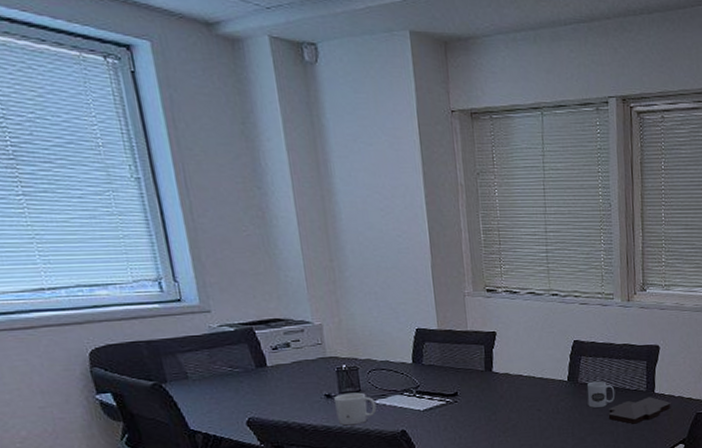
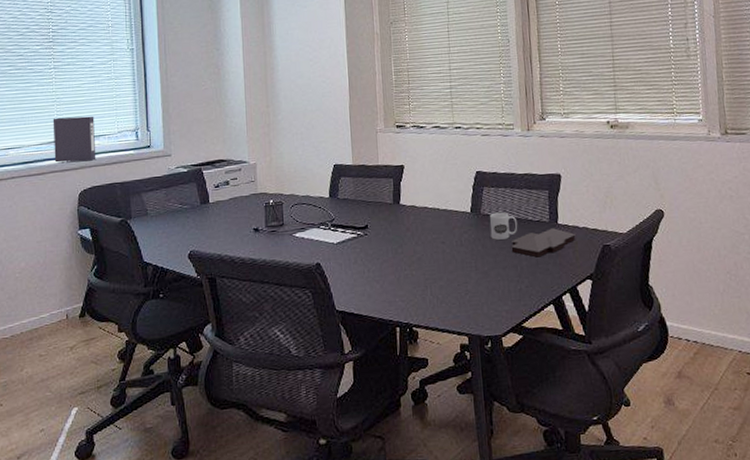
binder: none [34,259,107,315] -> present [52,116,96,163]
mug: present [333,392,377,426] -> none [260,226,296,259]

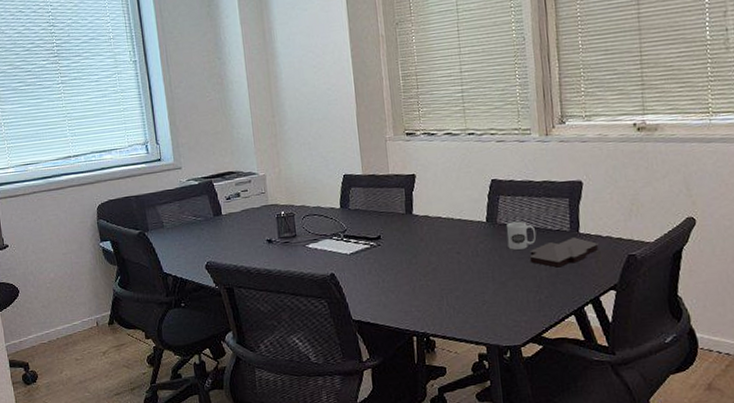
binder: present [52,116,96,163] -> none [65,130,110,177]

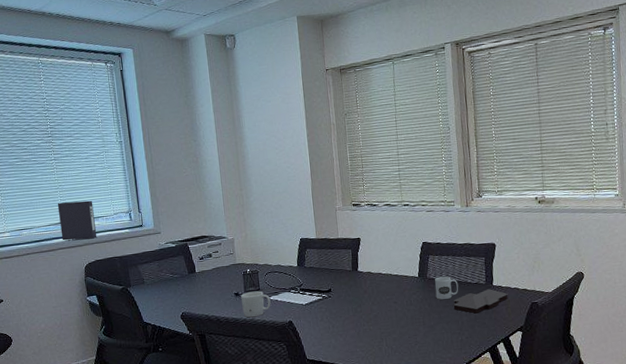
binder: none [65,130,110,177] -> present [57,200,97,241]
mug: none [273,237,310,269] -> present [240,291,271,318]

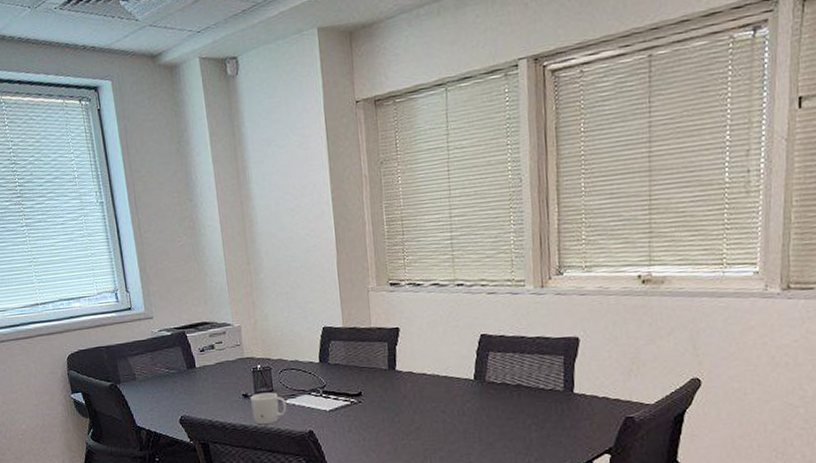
binder: present [57,200,97,241] -> none [32,276,80,326]
mug: present [434,276,459,300] -> none [495,379,528,411]
papers: present [453,289,508,314] -> none [519,397,594,429]

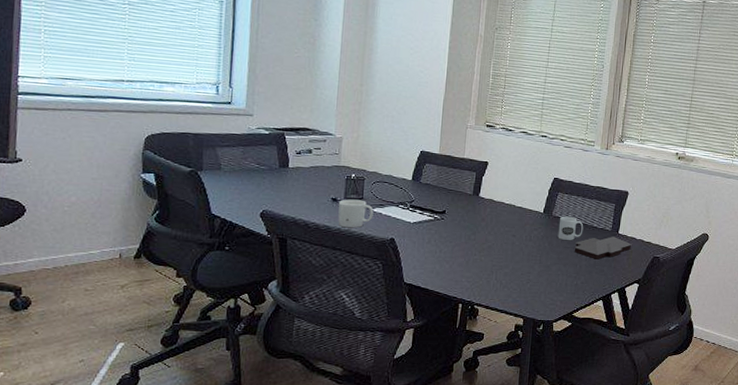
mug: none [495,379,528,411] -> present [558,216,584,241]
papers: none [519,397,594,429] -> present [574,236,632,260]

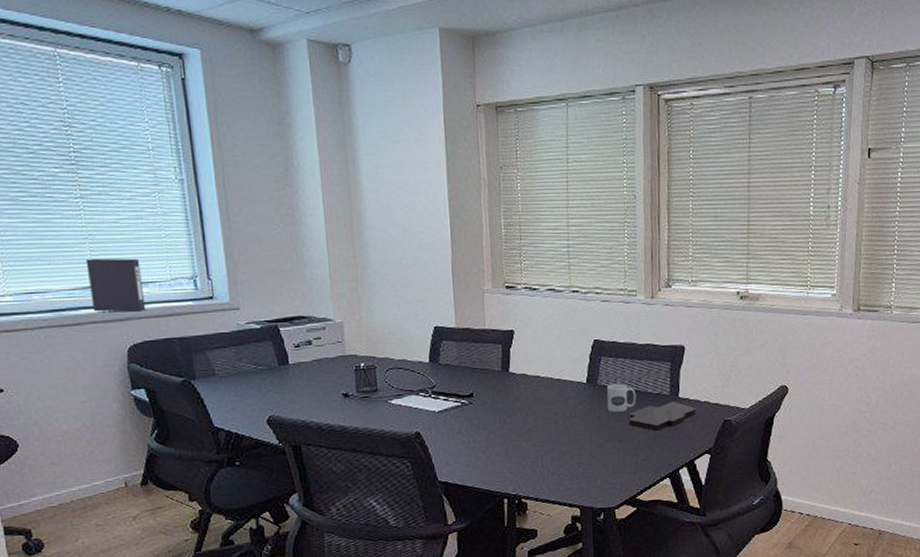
binder: none [120,56,171,107] -> present [85,258,146,313]
mug: present [338,199,374,228] -> none [350,392,392,426]

